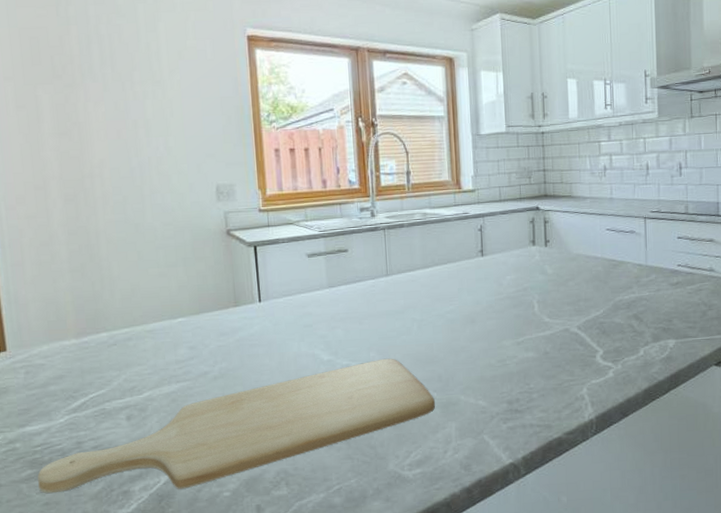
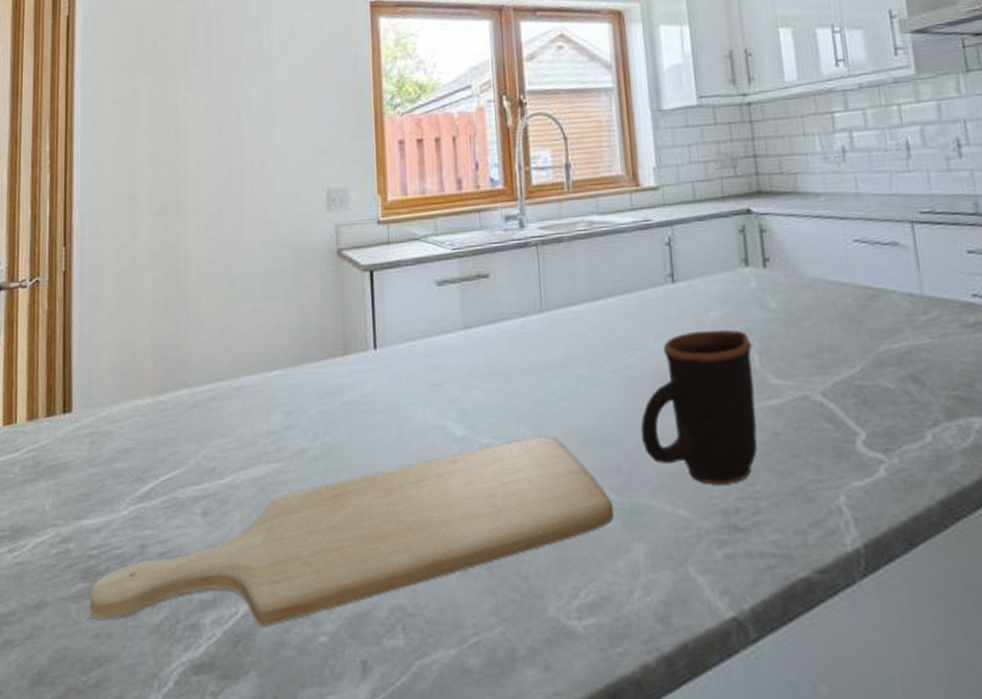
mug: none [455,287,534,385] -> present [640,329,758,485]

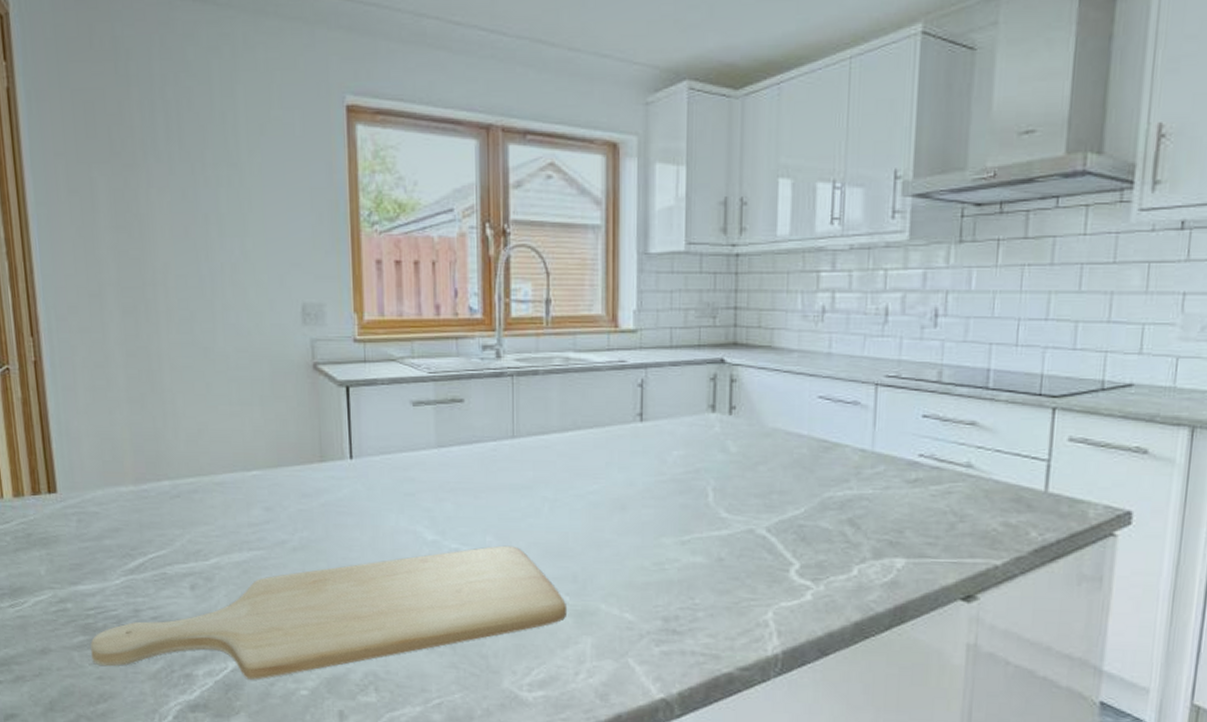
mug: present [640,329,758,485] -> none [597,466,709,597]

